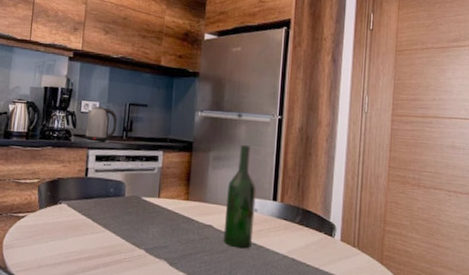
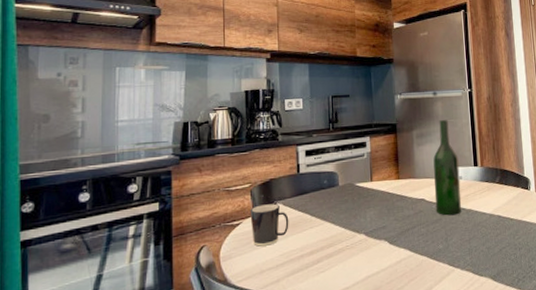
mug: none [34,201,72,243] -> present [250,203,289,247]
kettle: present [85,106,118,141] -> none [291,102,323,137]

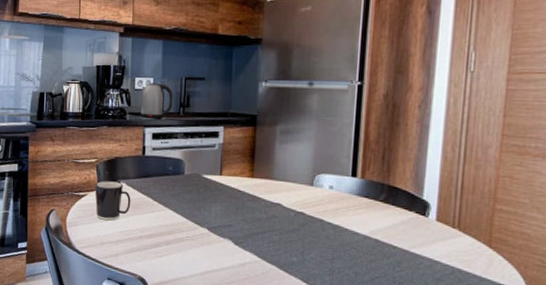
kettle: none [291,102,323,137] -> present [140,82,174,119]
wine bottle: present [433,119,462,216] -> none [293,115,332,229]

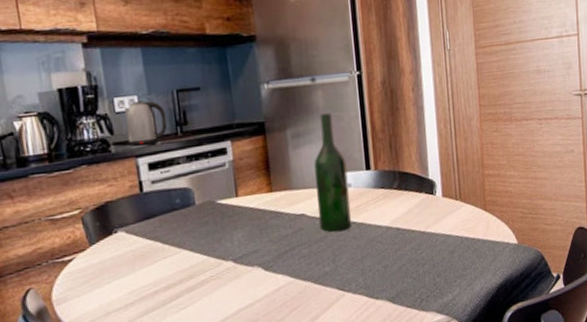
mug: present [95,181,131,221] -> none [83,232,137,285]
wine bottle: none [293,115,332,229] -> present [314,112,352,232]

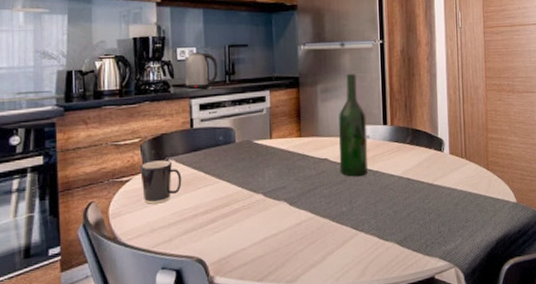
mug: none [83,232,137,285] -> present [140,160,182,204]

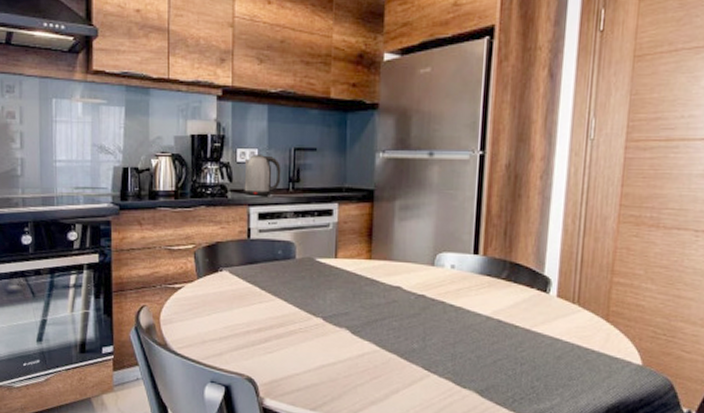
mug: present [140,160,182,204] -> none [193,269,235,315]
wine bottle: present [339,73,368,177] -> none [414,189,453,312]

